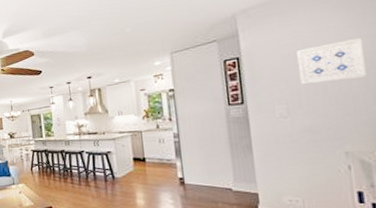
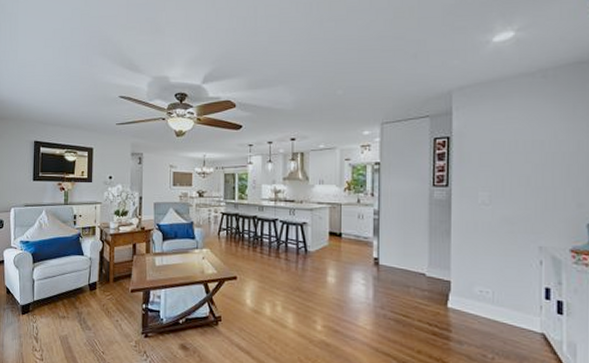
wall art: present [297,38,366,85] -> none [506,132,569,174]

